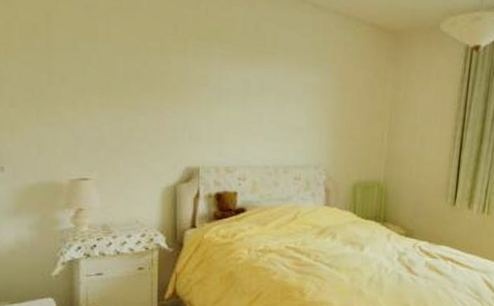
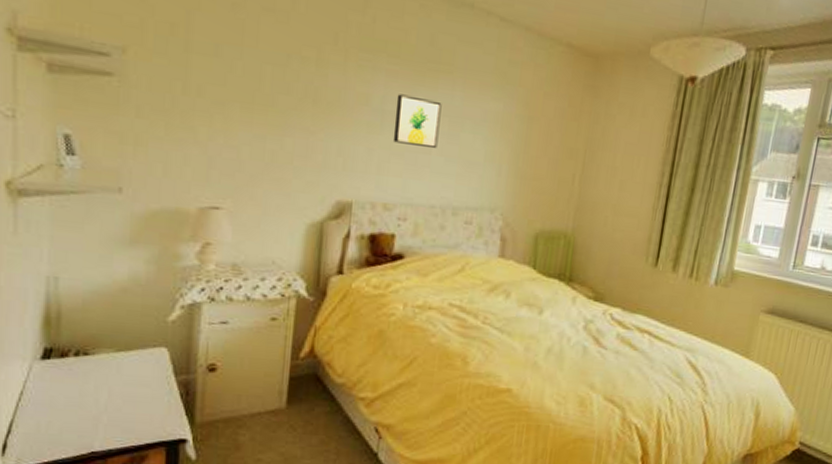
wall art: none [229,74,269,118] -> present [392,94,442,148]

